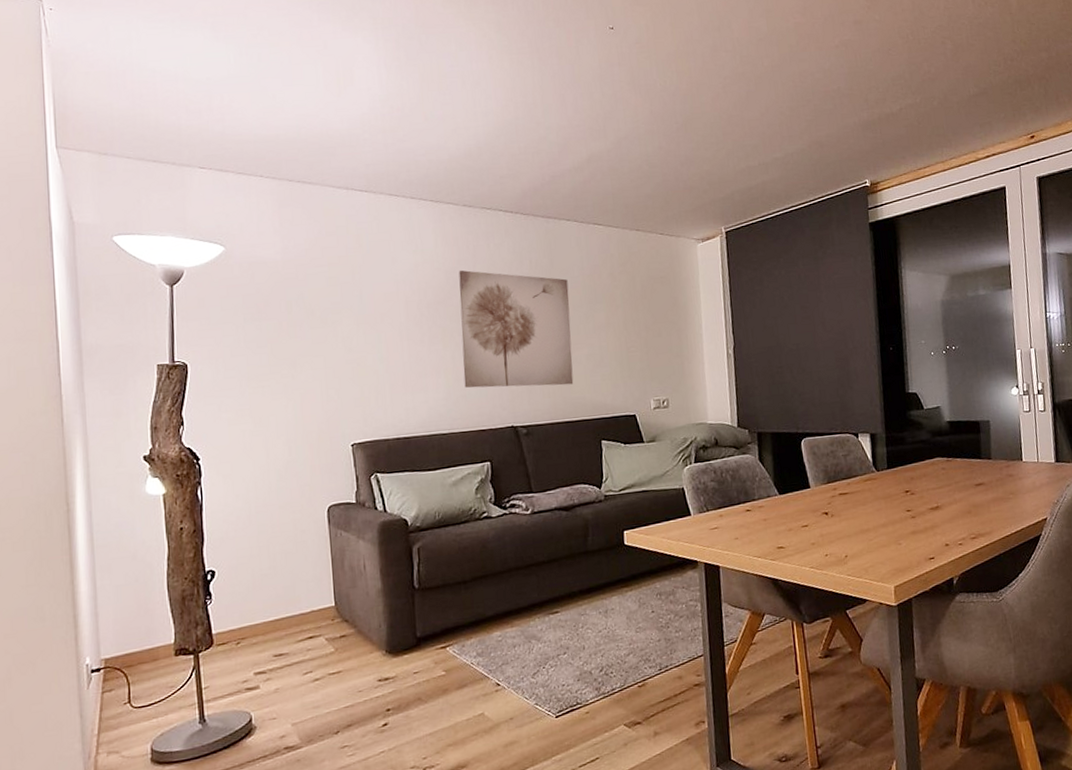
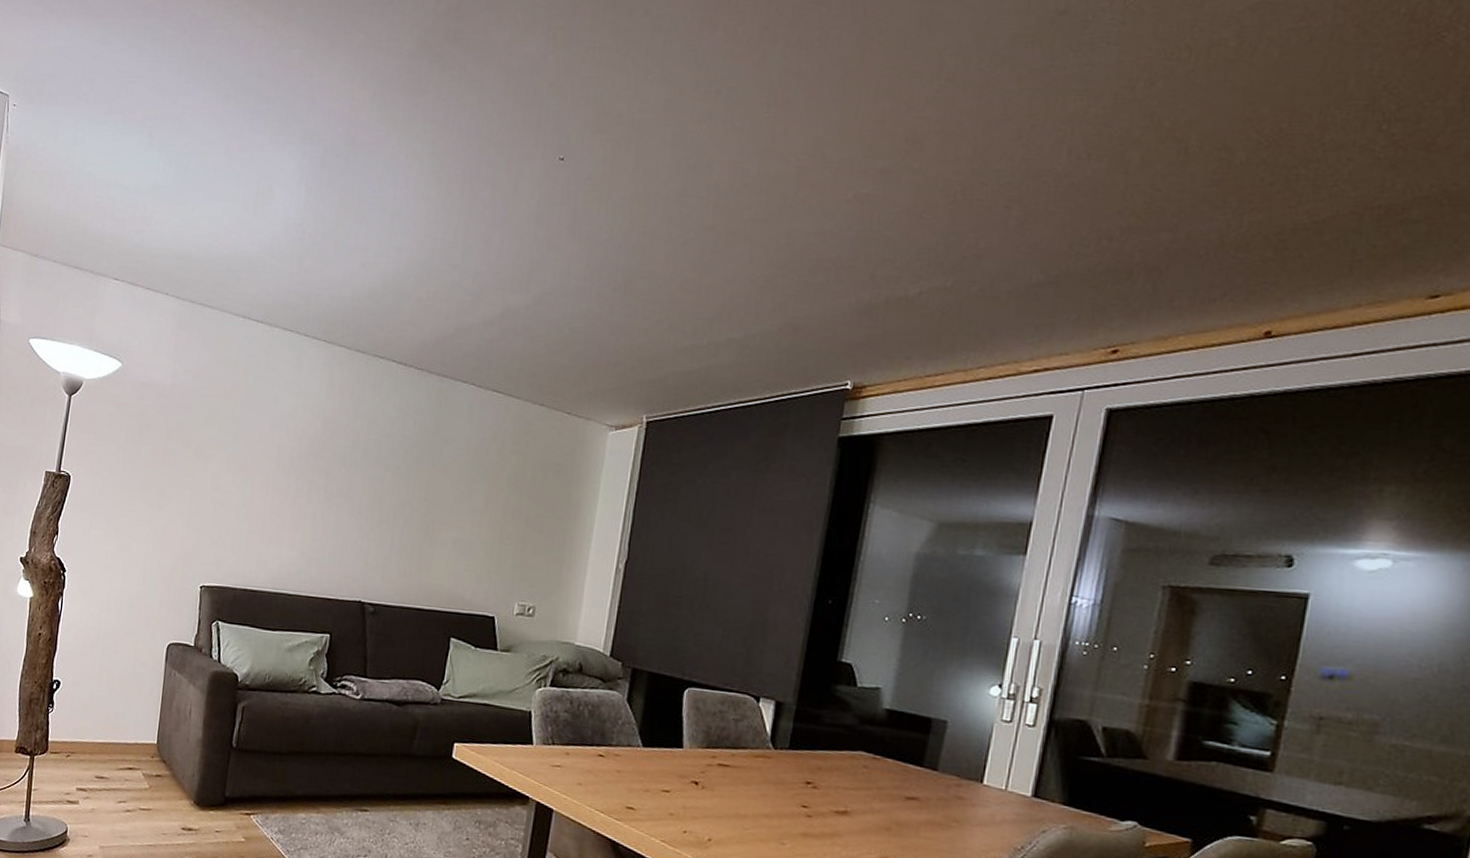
wall art: present [458,269,574,388] -> none [320,421,451,569]

